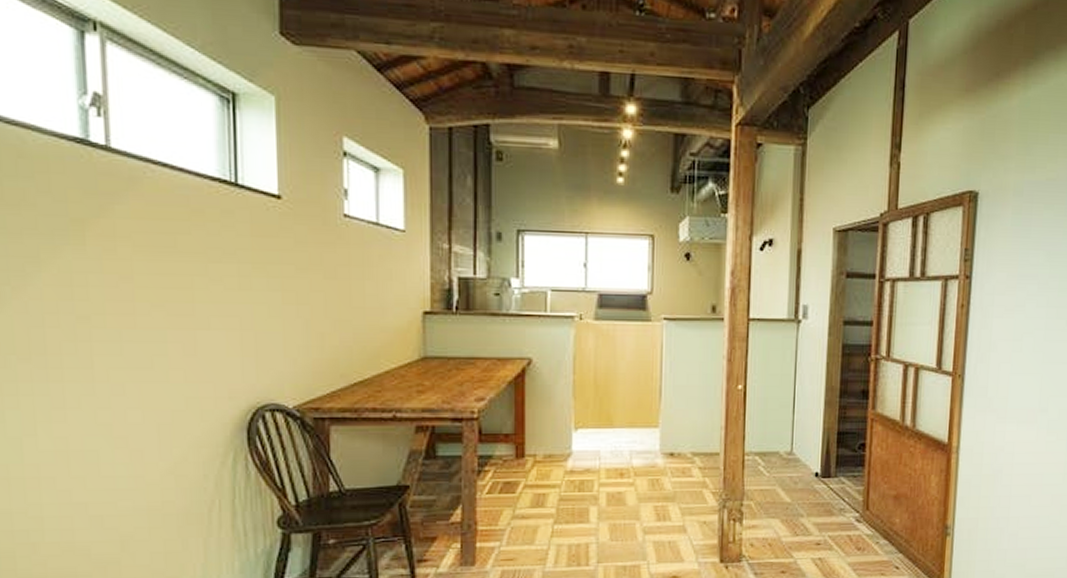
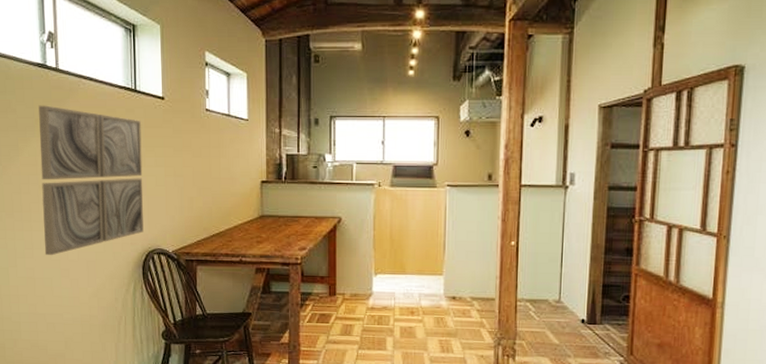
wall art: none [75,198,249,418] -> present [38,105,144,256]

